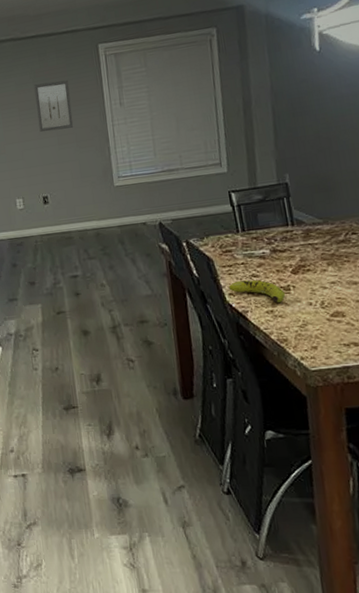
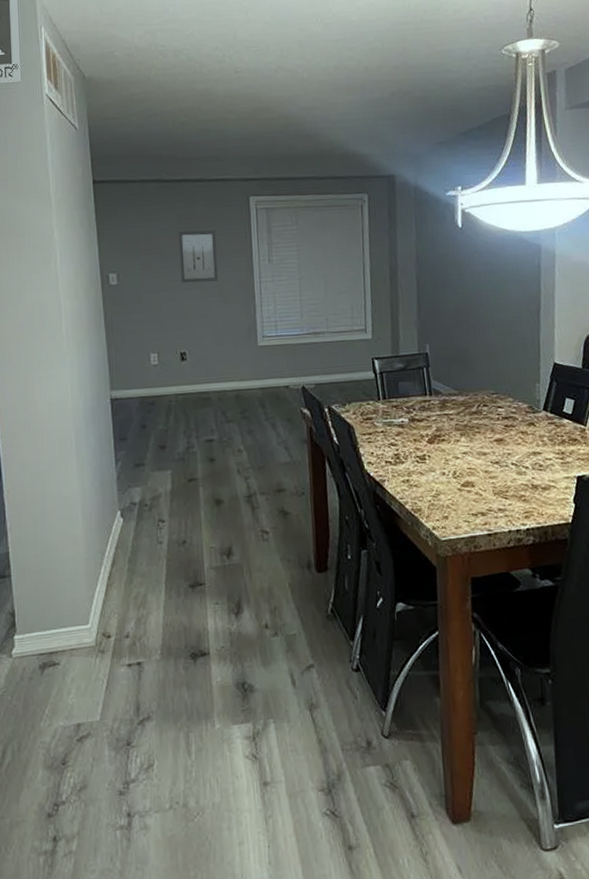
fruit: present [228,279,286,303] -> none [367,448,422,472]

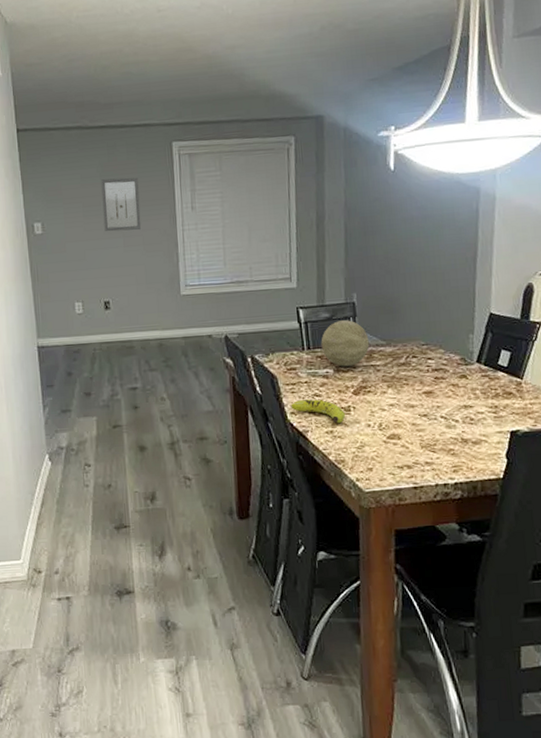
fruit: none [367,448,422,472] -> present [290,399,346,423]
decorative ball: none [396,370,443,416] -> present [321,320,370,367]

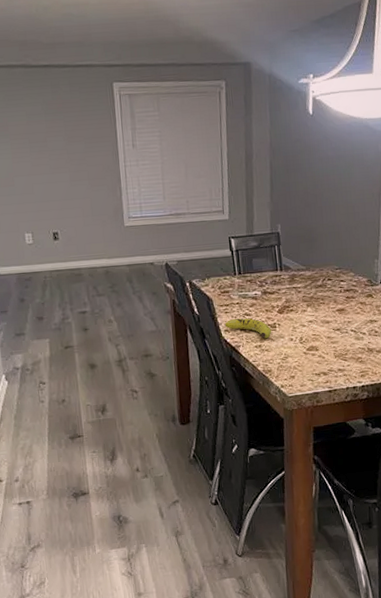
wall art: present [101,177,142,232] -> none [46,115,86,167]
decorative ball: present [321,320,370,367] -> none [250,248,292,289]

